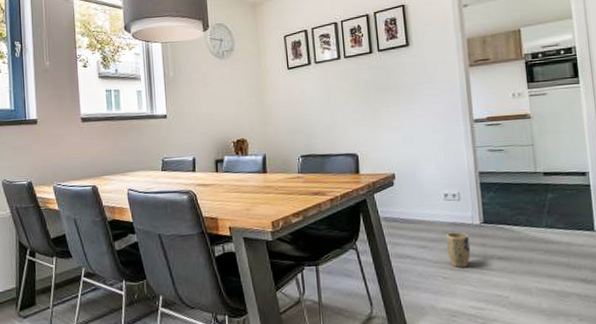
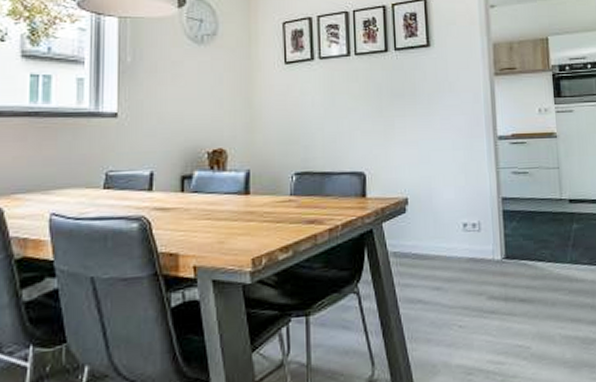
plant pot: present [446,232,471,268] -> none [463,269,491,314]

